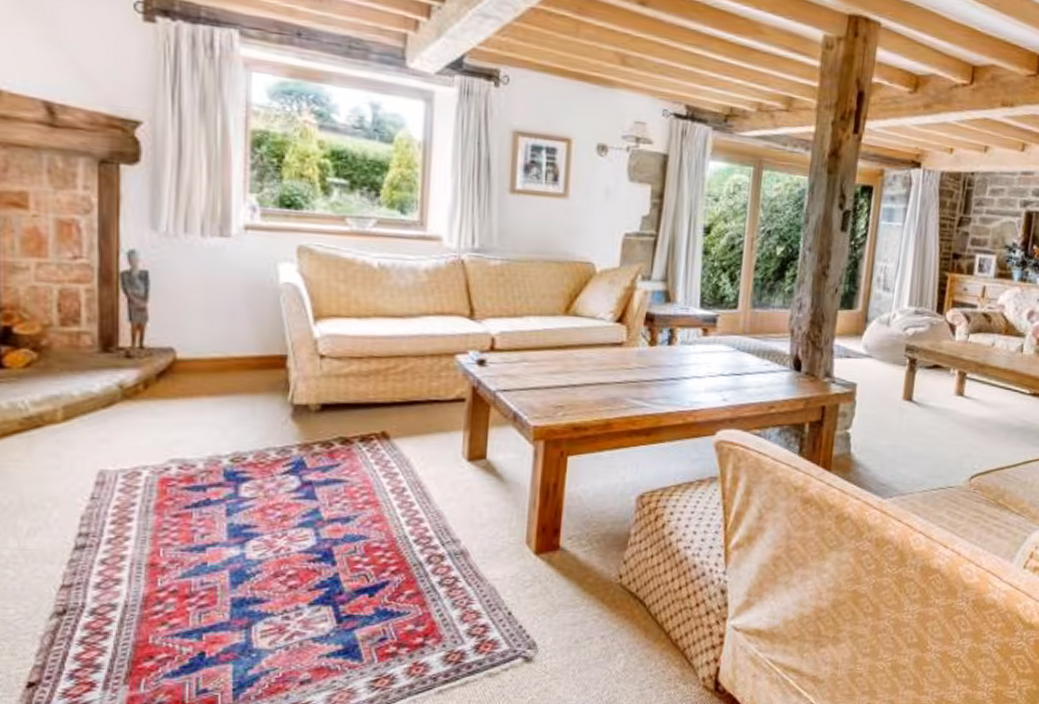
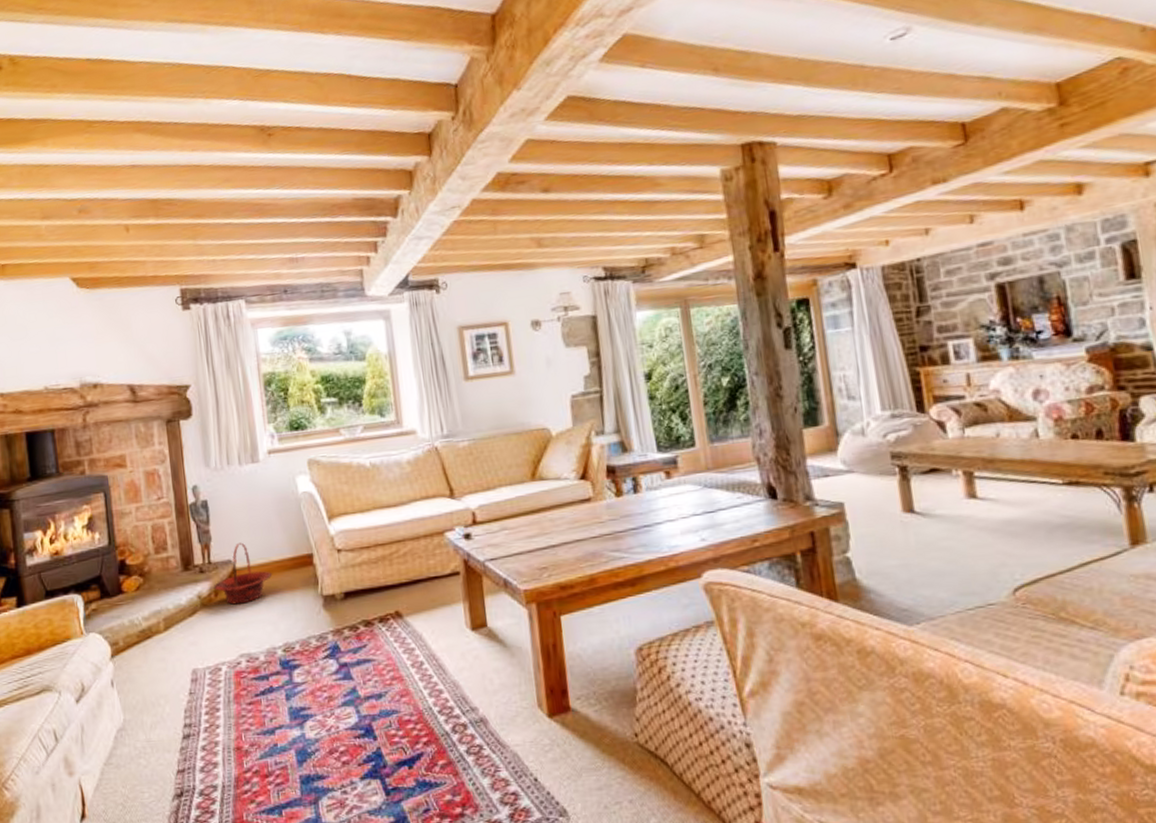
basket: none [142,329,229,402] -> present [213,542,273,605]

